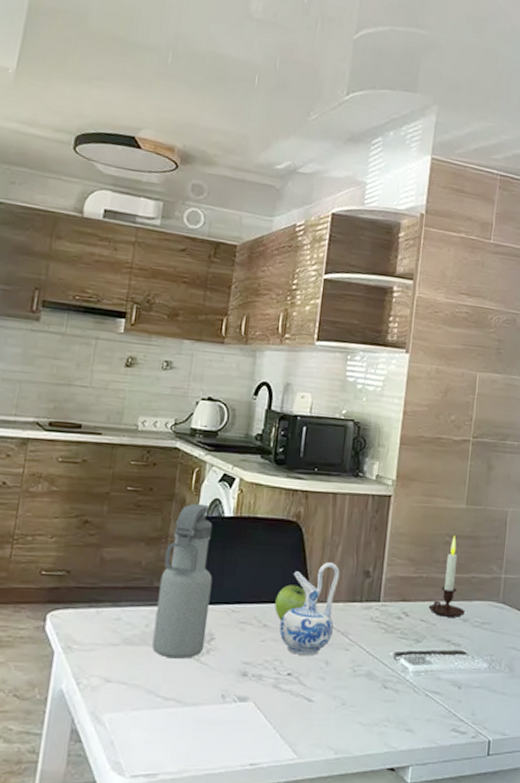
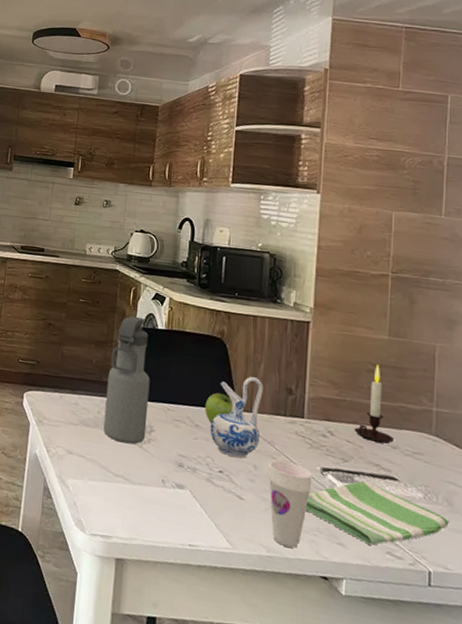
cup: none [341,651,385,744] -> present [268,460,312,548]
dish towel: none [376,659,509,725] -> present [305,480,449,545]

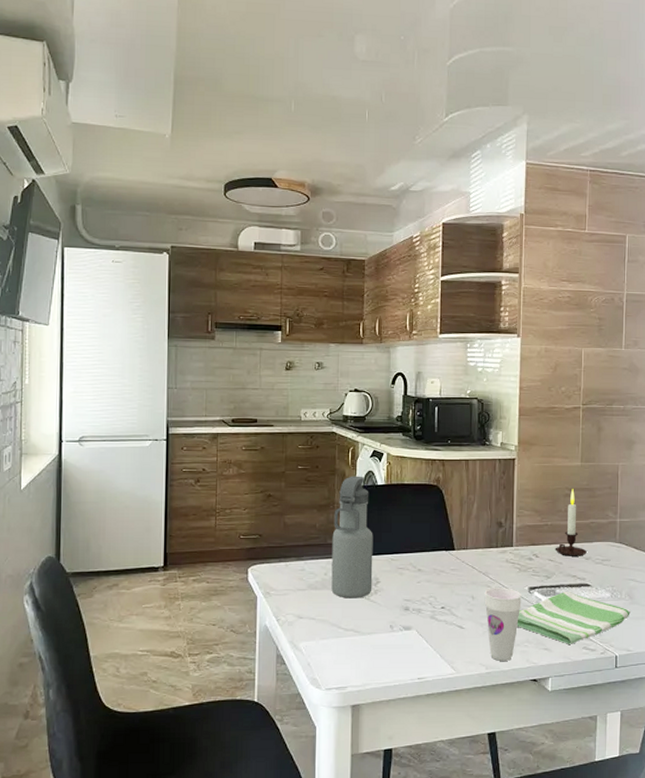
fruit: present [205,392,233,423] -> none [426,536,451,565]
ceramic pitcher: present [210,377,264,459] -> none [431,517,477,593]

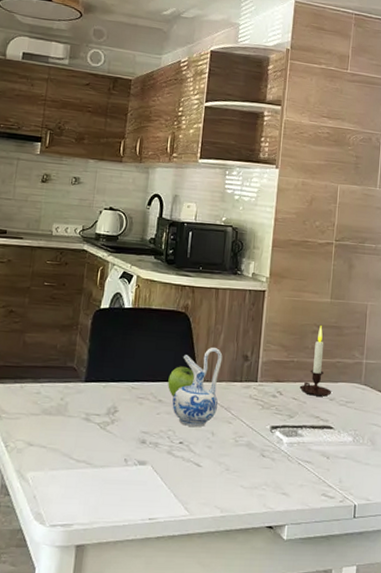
water bottle: present [331,476,373,599] -> none [66,296,116,428]
fruit: none [426,536,451,565] -> present [168,366,195,397]
ceramic pitcher: none [431,517,477,593] -> present [172,348,223,428]
cup: present [484,588,522,661] -> none [225,424,263,504]
dish towel: present [517,591,630,644] -> none [255,432,372,490]

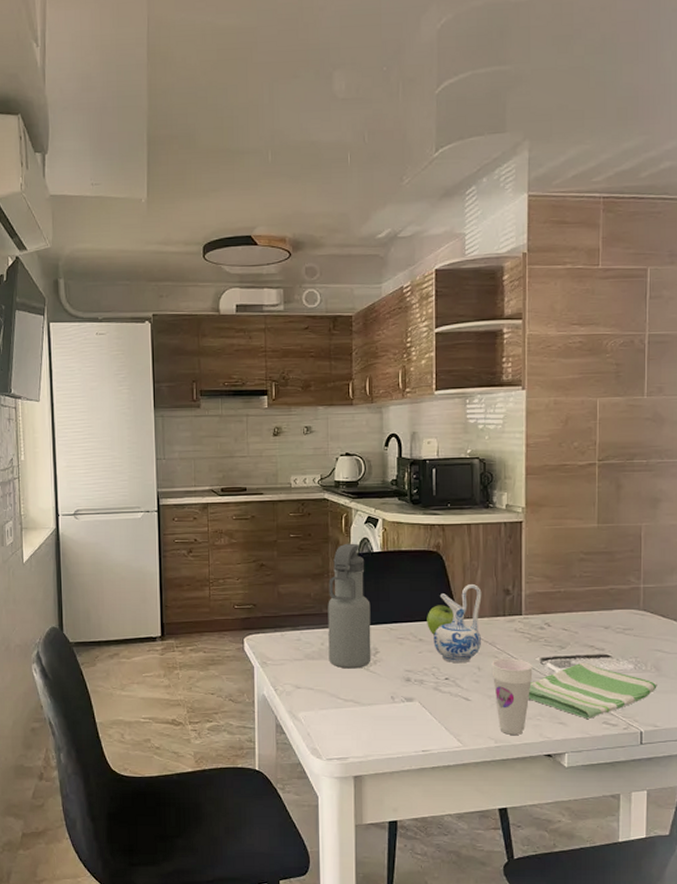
water bottle: none [66,296,116,428] -> present [328,543,371,669]
cup: none [225,424,263,504] -> present [491,658,533,735]
dish towel: none [255,432,372,490] -> present [528,662,657,719]
candle: present [299,326,331,397] -> none [569,553,606,625]

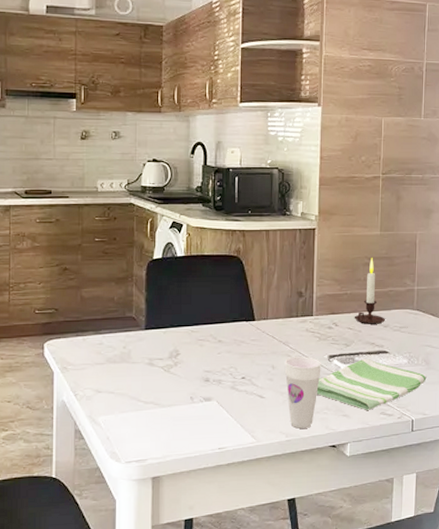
water bottle: present [328,543,371,669] -> none [130,247,173,371]
fruit: present [427,605,454,635] -> none [226,307,251,336]
ceramic pitcher: present [433,584,482,664] -> none [232,287,277,363]
candle: none [569,553,606,625] -> present [354,258,385,324]

